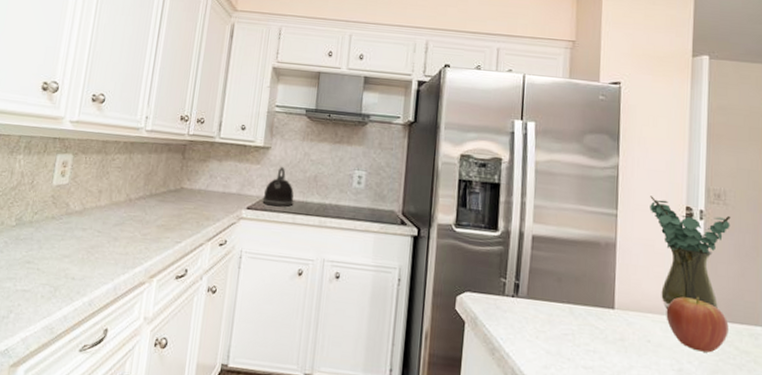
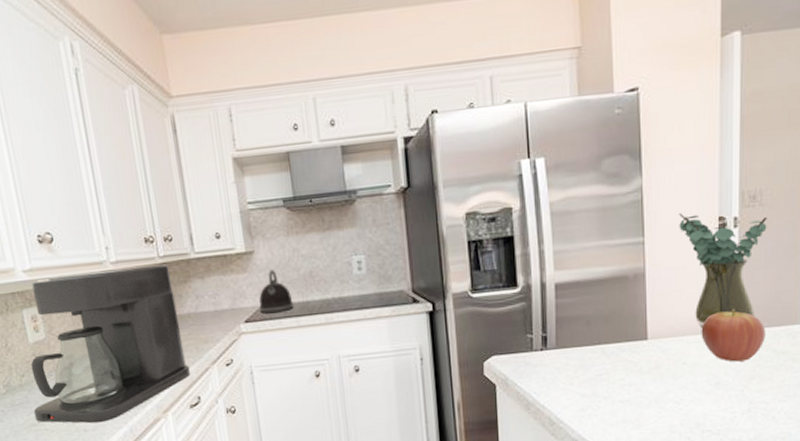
coffee maker: none [32,132,194,275] -> present [30,264,190,424]

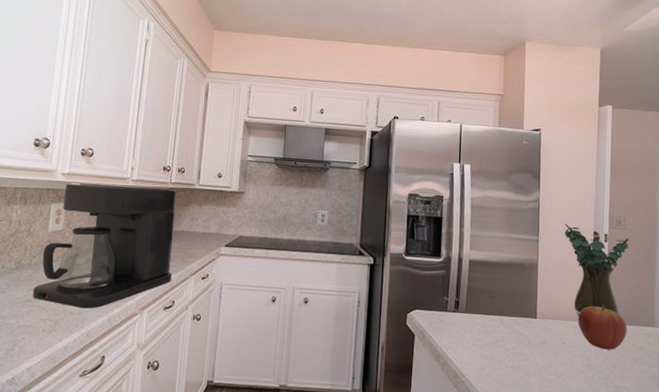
kettle: present [259,270,294,314] -> none [239,209,267,244]

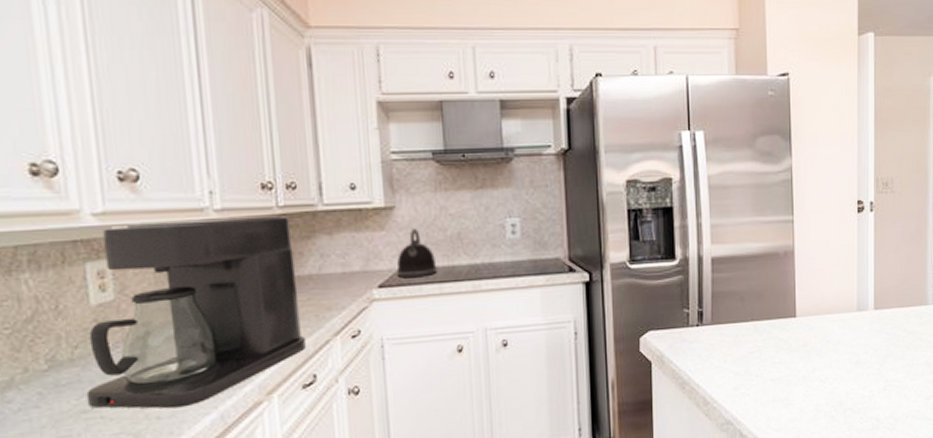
kettle: none [239,209,267,244] -> present [396,229,438,279]
vase: present [565,224,629,316] -> none [824,195,898,307]
fruit: present [578,304,627,350] -> none [843,288,898,341]

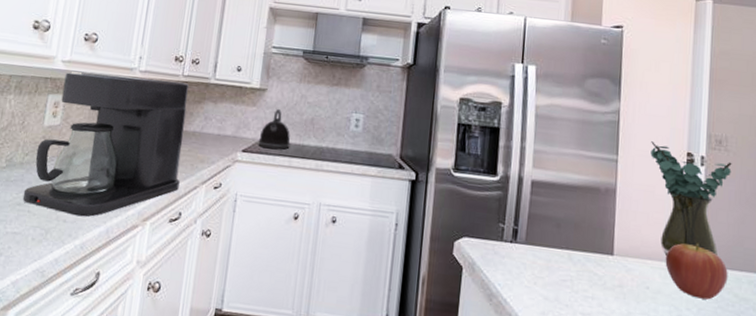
vase: none [824,195,898,307] -> present [650,141,732,255]
fruit: none [843,288,898,341] -> present [665,242,728,300]

